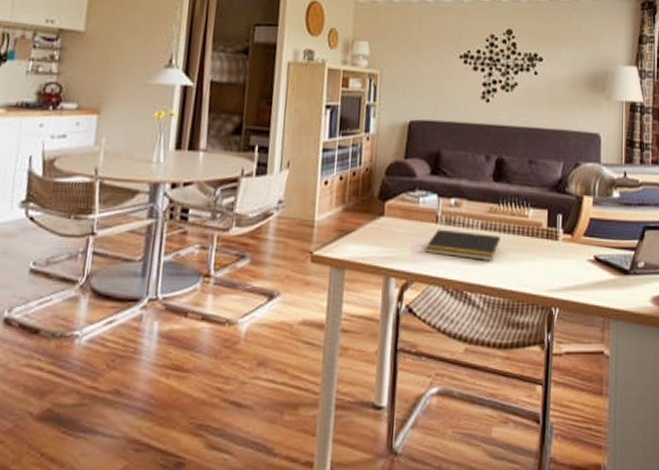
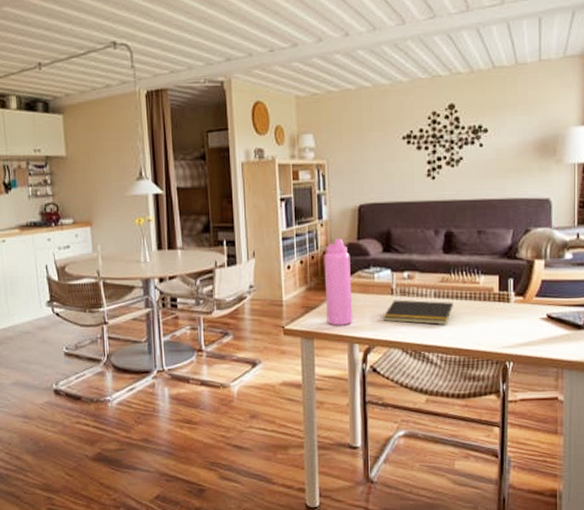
water bottle: none [362,154,395,255] -> present [324,238,353,326]

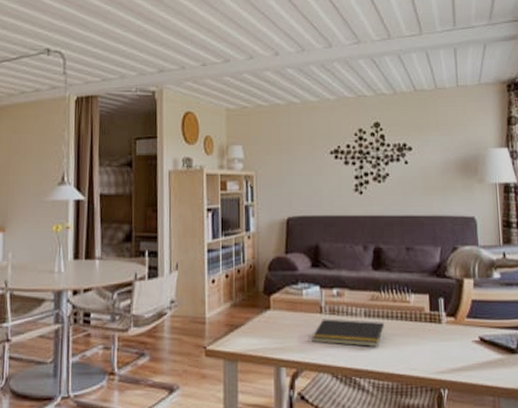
water bottle: present [324,238,353,326] -> none [250,251,280,347]

